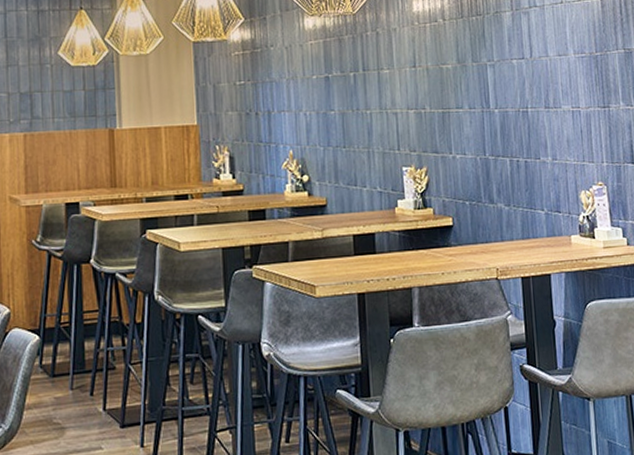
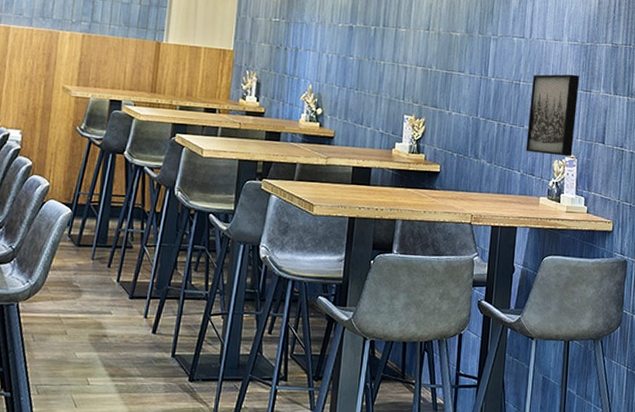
wall art: none [541,90,600,187] -> present [525,74,580,157]

